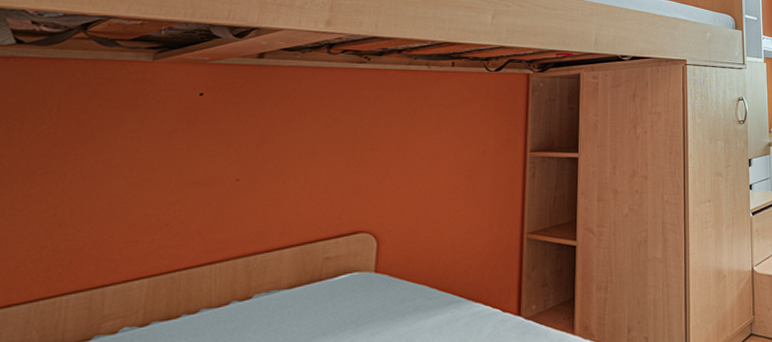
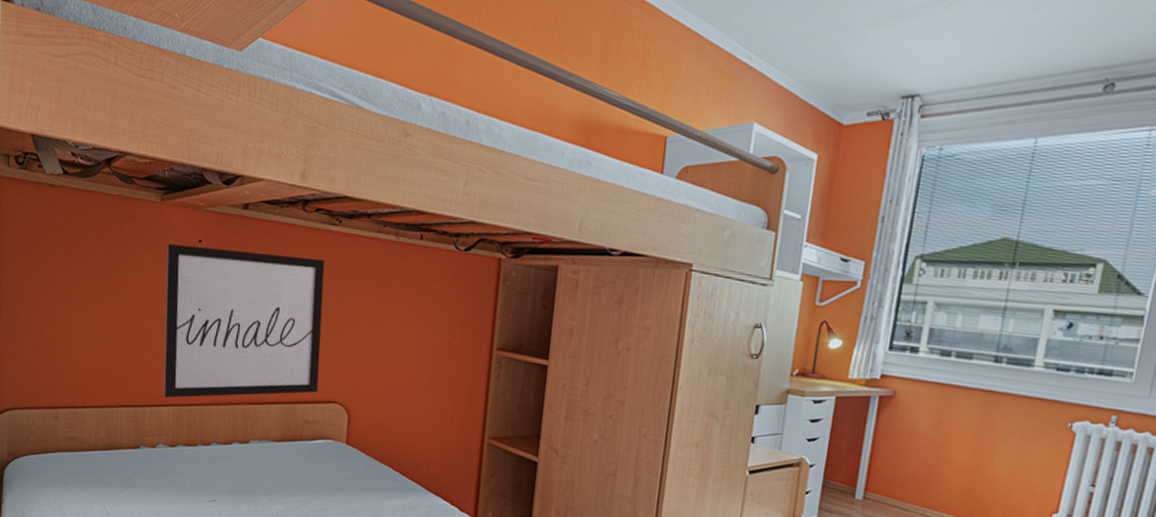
wall art: none [135,95,352,270] -> present [163,243,325,398]

